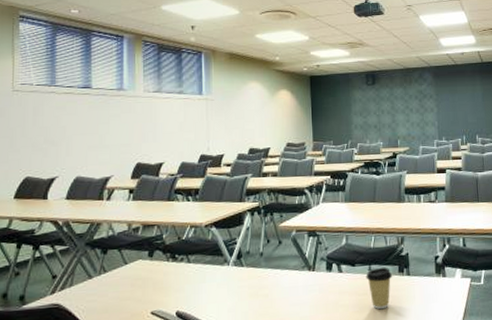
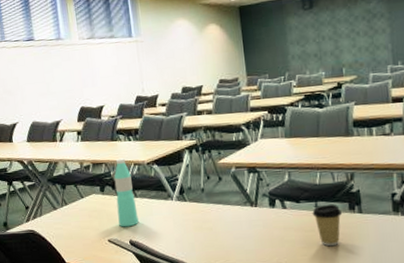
water bottle: none [166,220,189,297] -> present [114,158,139,227]

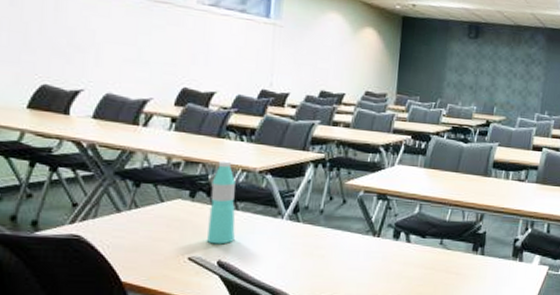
coffee cup: present [312,204,342,247] -> none [435,242,465,287]

